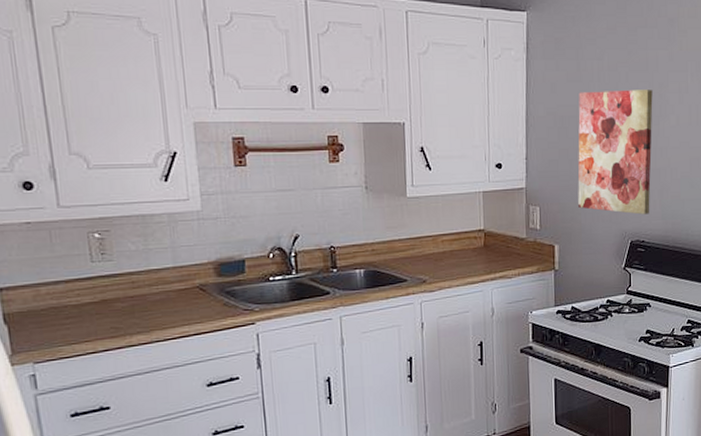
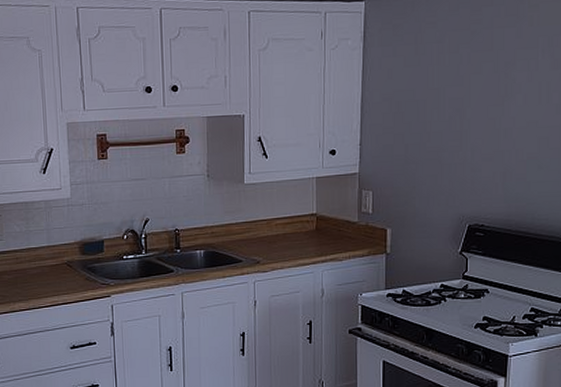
wall art: present [578,90,653,215] -> none [413,69,497,198]

